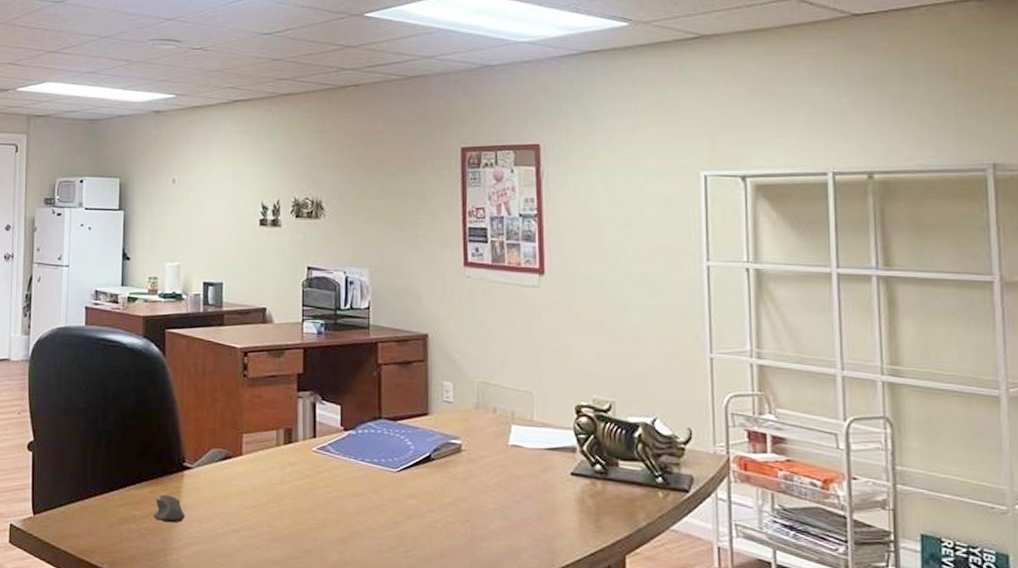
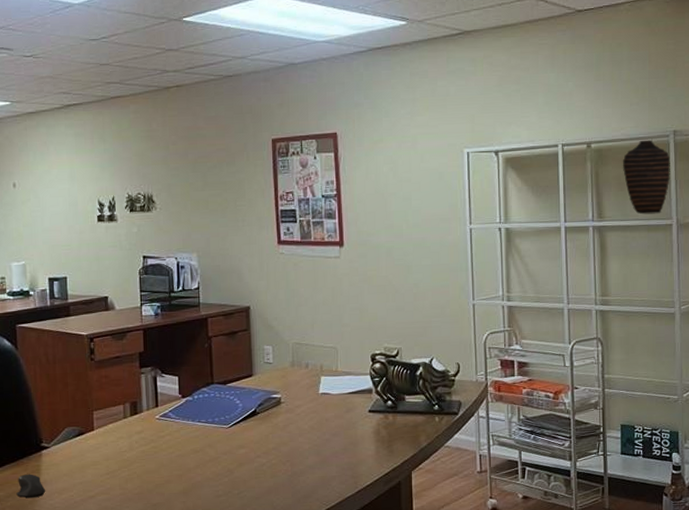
decorative vase: none [920,172,989,267] -> present [623,138,670,215]

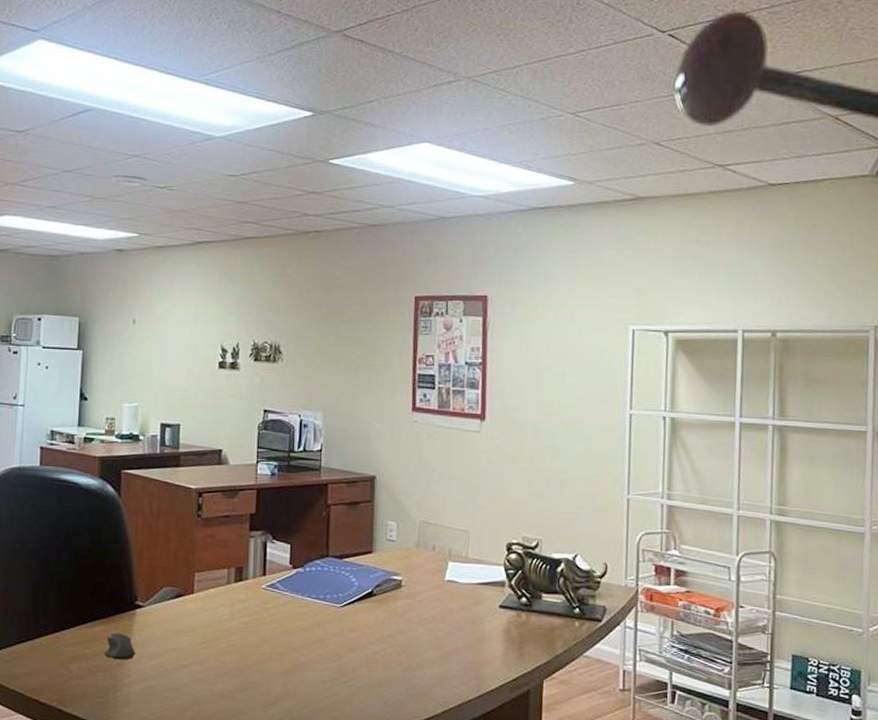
decorative vase: present [623,138,670,215] -> none [812,332,869,418]

